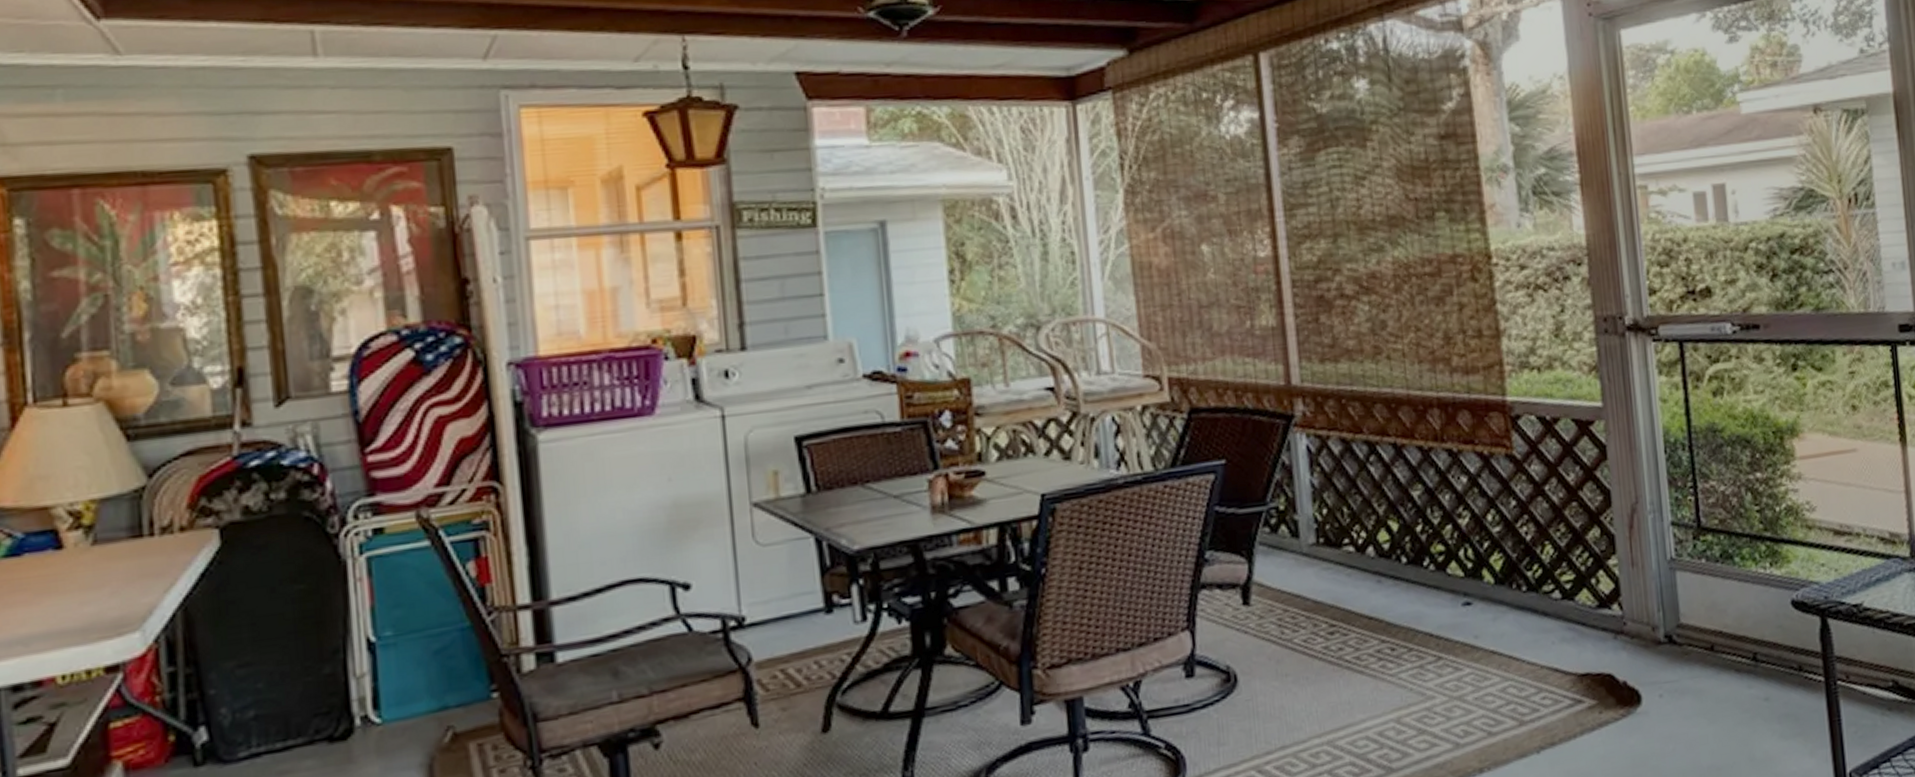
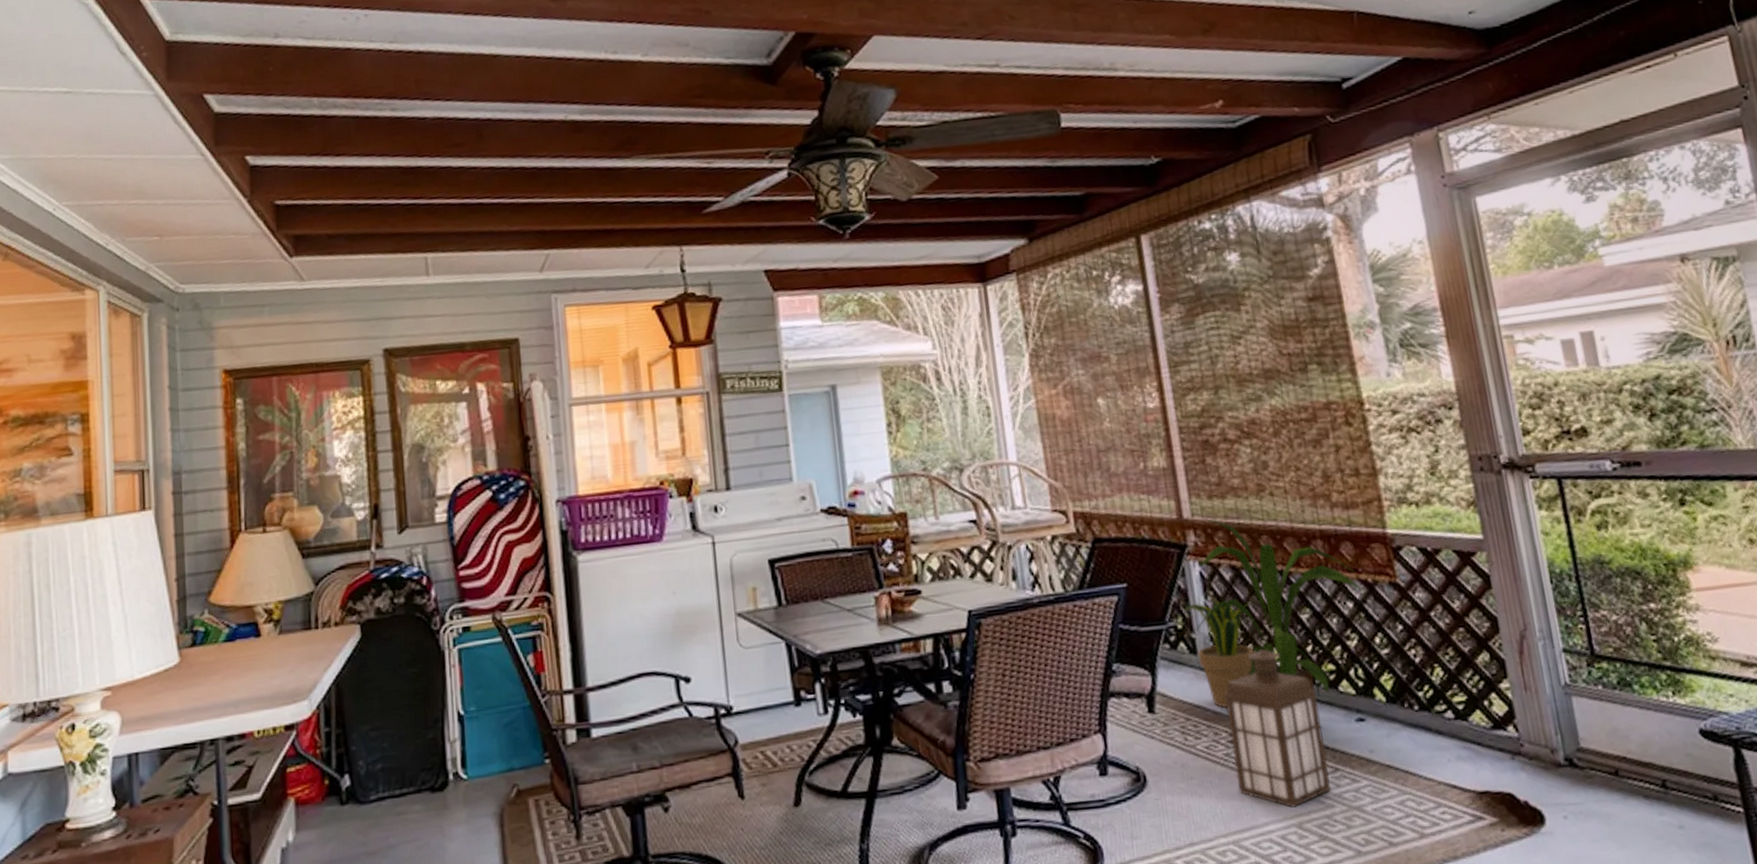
potted plant: none [1287,474,1361,597] -> present [1183,597,1254,709]
house plant: none [1296,385,1475,580] -> present [1193,518,1360,697]
lantern: none [1327,530,1432,701] -> present [1225,649,1331,808]

